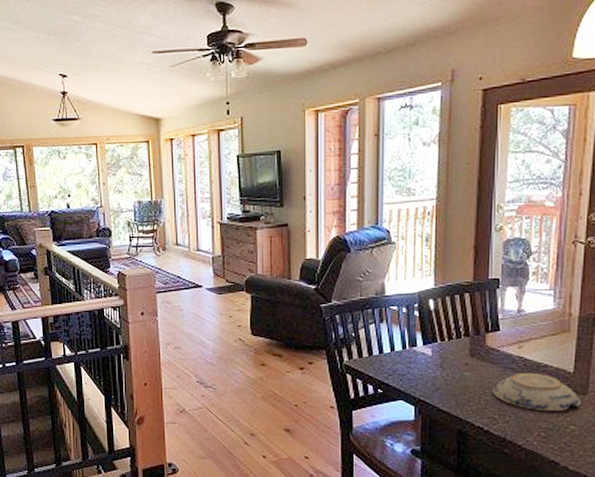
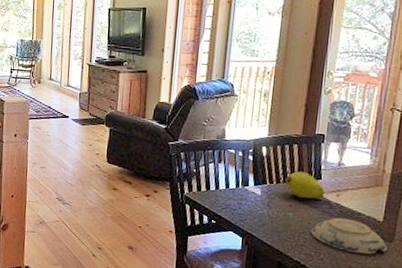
fruit: none [459,324,513,357] -> present [285,171,331,203]

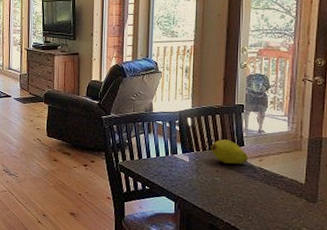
decorative bowl: present [310,217,387,255] -> none [238,181,311,216]

